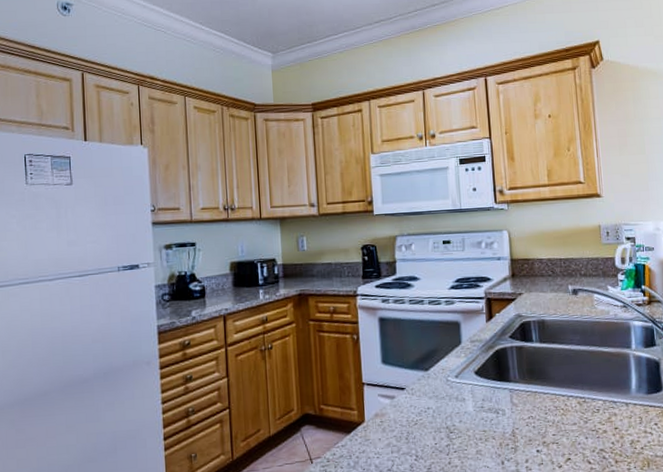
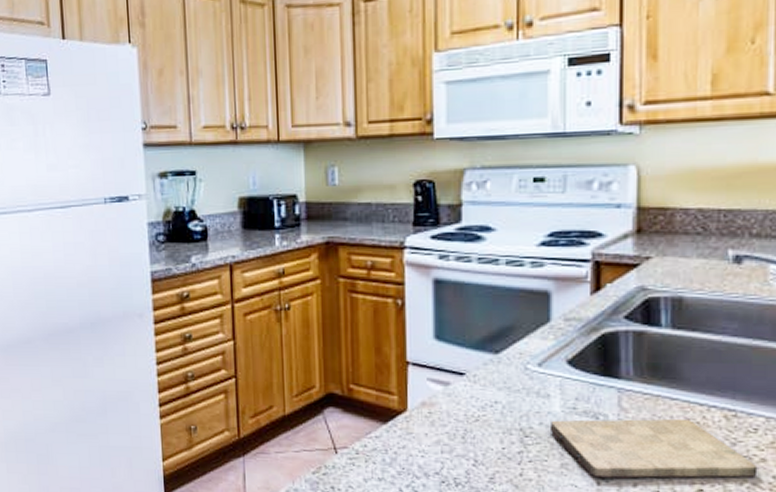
cutting board: none [466,407,603,459] -> present [549,418,758,479]

